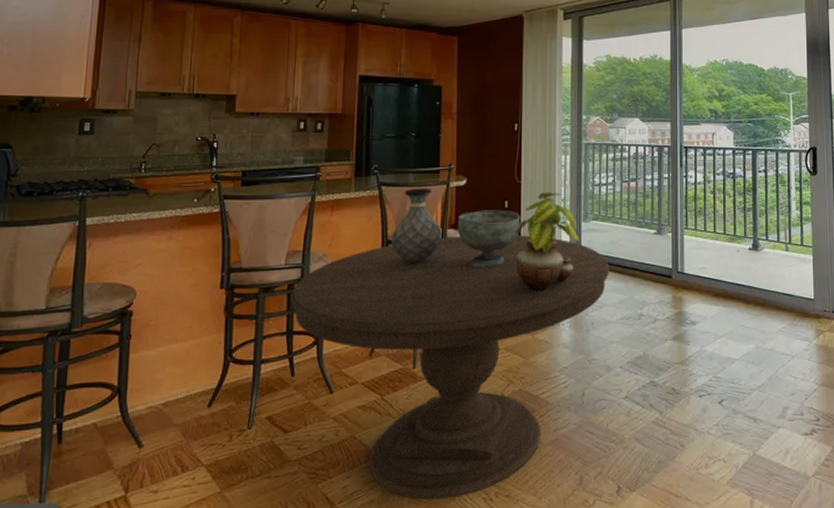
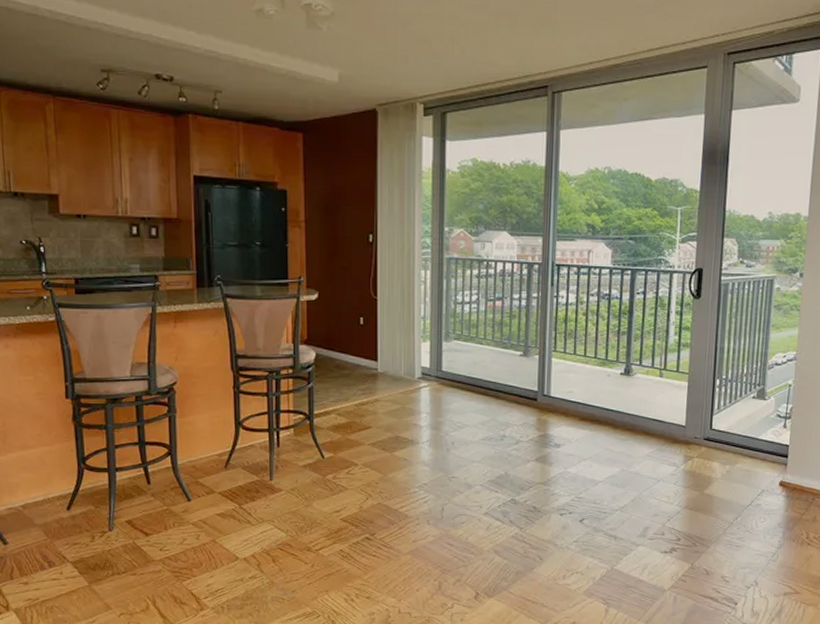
dining table: present [290,235,610,499] -> none [139,352,472,598]
vase: present [391,188,442,263] -> none [240,301,294,379]
decorative bowl: present [457,210,521,267] -> none [310,326,377,385]
potted plant: present [515,192,580,291] -> none [372,309,441,410]

